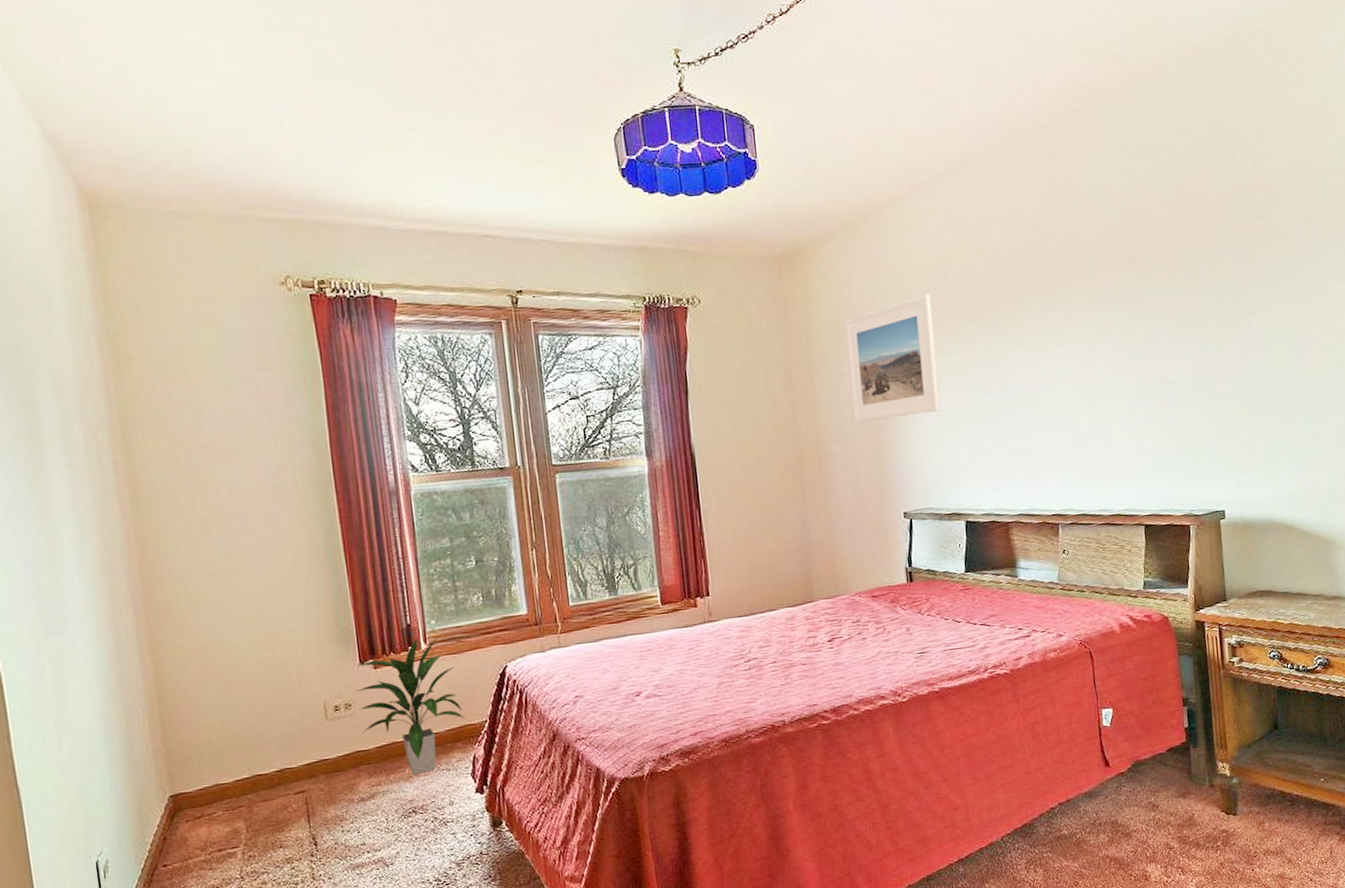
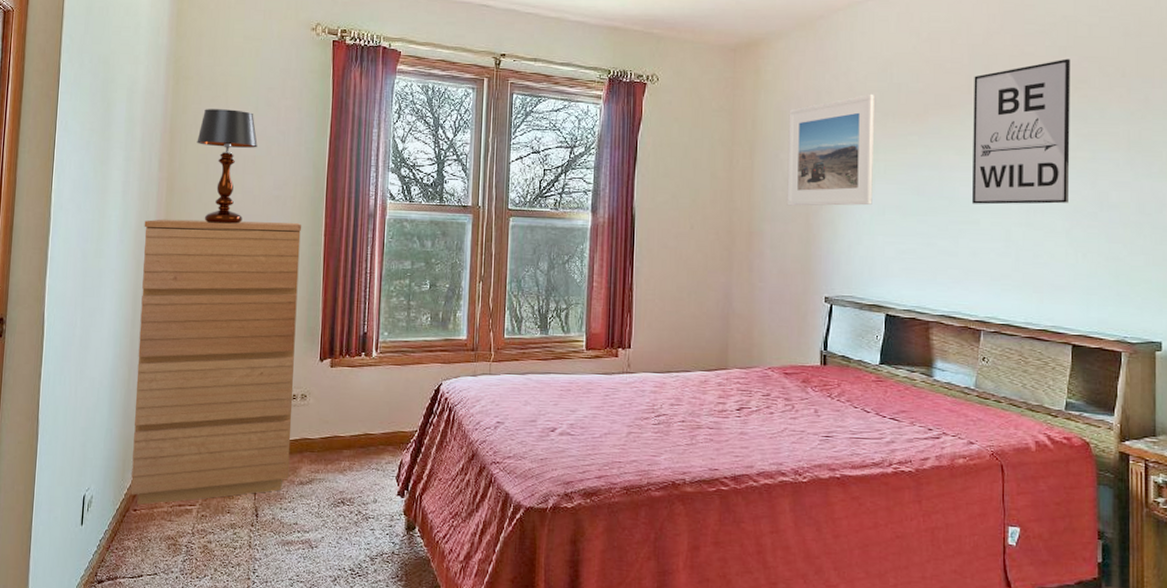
dresser: none [108,512,346,859] -> present [130,219,302,505]
table lamp: none [157,390,237,528] -> present [197,109,258,224]
indoor plant: present [355,637,465,775] -> none [311,345,399,469]
wall art: none [1027,237,1129,397] -> present [972,58,1071,205]

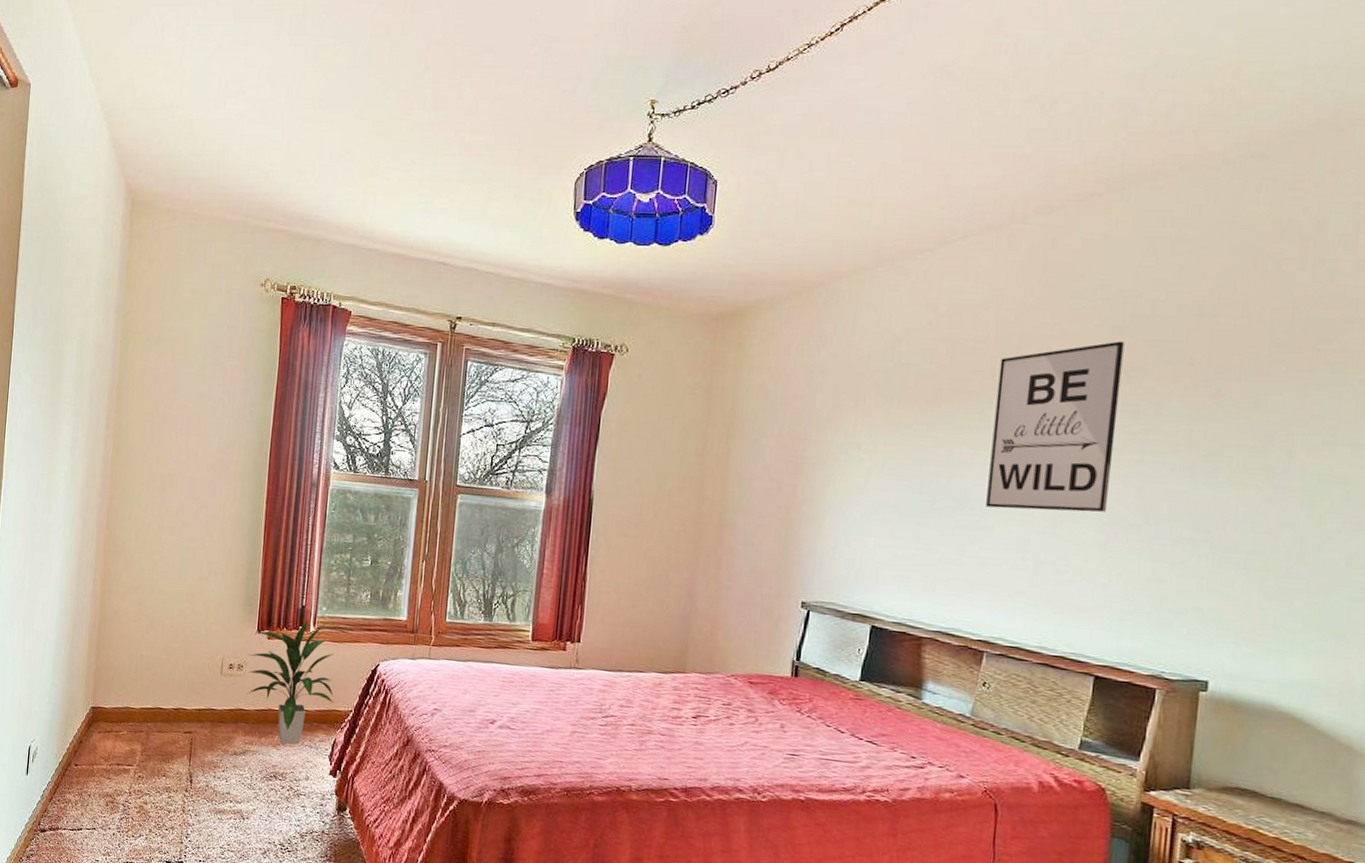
dresser: present [130,219,302,505] -> none [72,477,244,761]
table lamp: present [197,109,258,224] -> none [143,366,203,486]
indoor plant: none [311,345,399,469] -> present [247,620,335,744]
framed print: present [786,93,874,206] -> none [765,374,877,502]

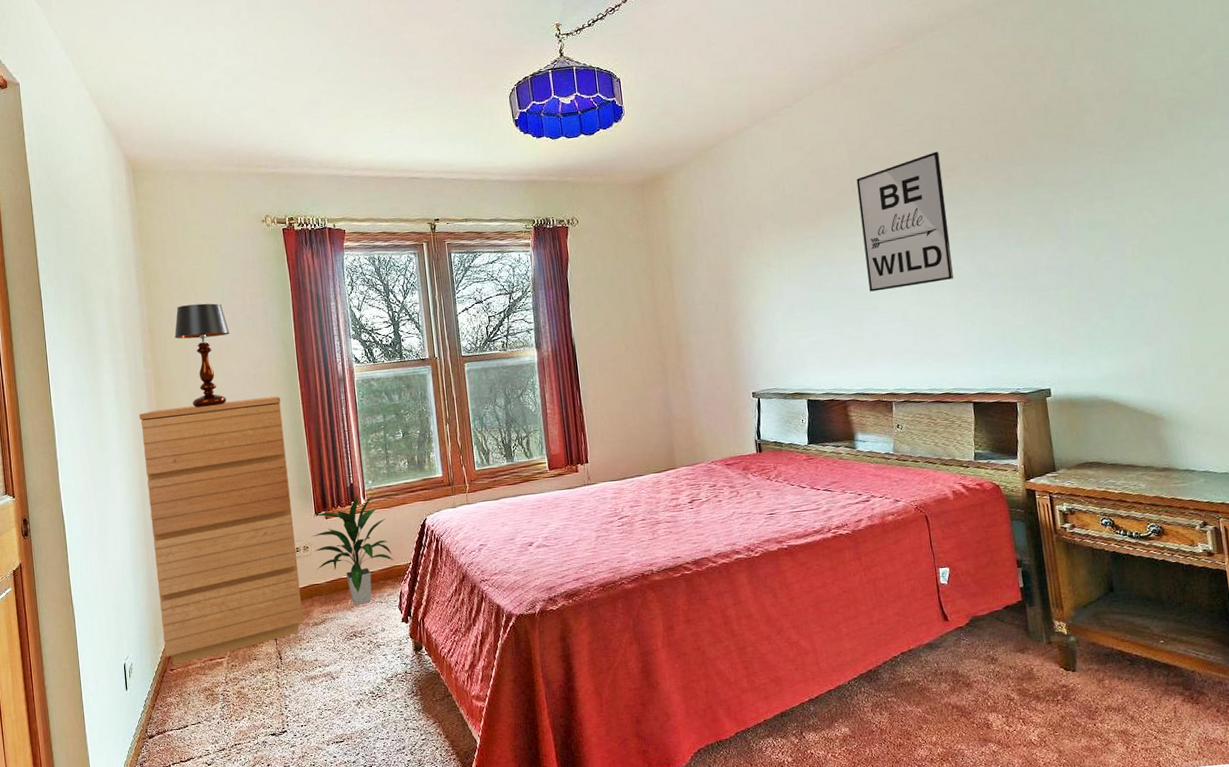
dresser: none [72,477,244,761] -> present [139,395,304,665]
table lamp: none [143,366,203,486] -> present [174,303,230,408]

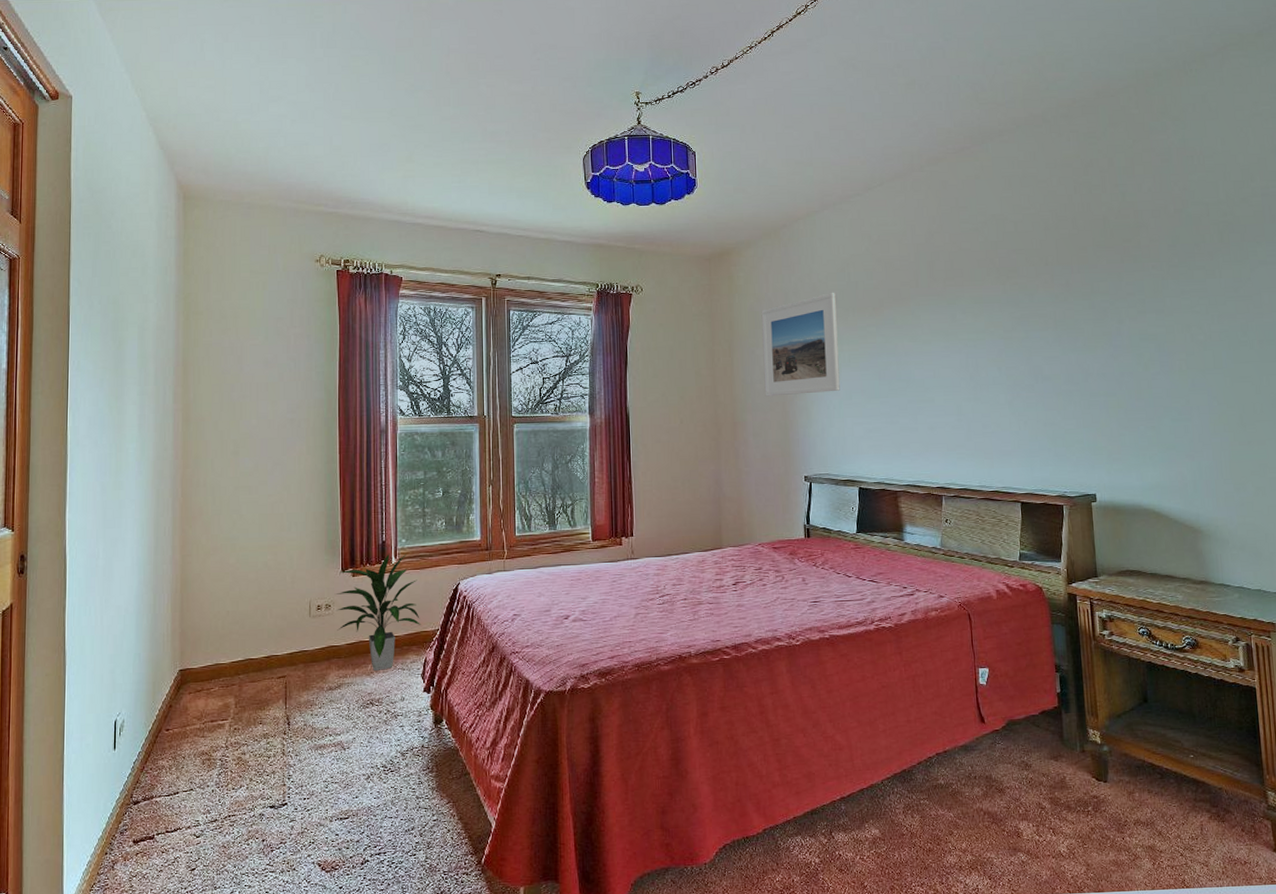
dresser: present [139,395,304,665] -> none [162,442,318,724]
table lamp: present [174,303,230,408] -> none [210,340,269,449]
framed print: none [697,207,782,317] -> present [761,292,840,397]
wall art: present [856,151,953,292] -> none [920,252,1009,384]

